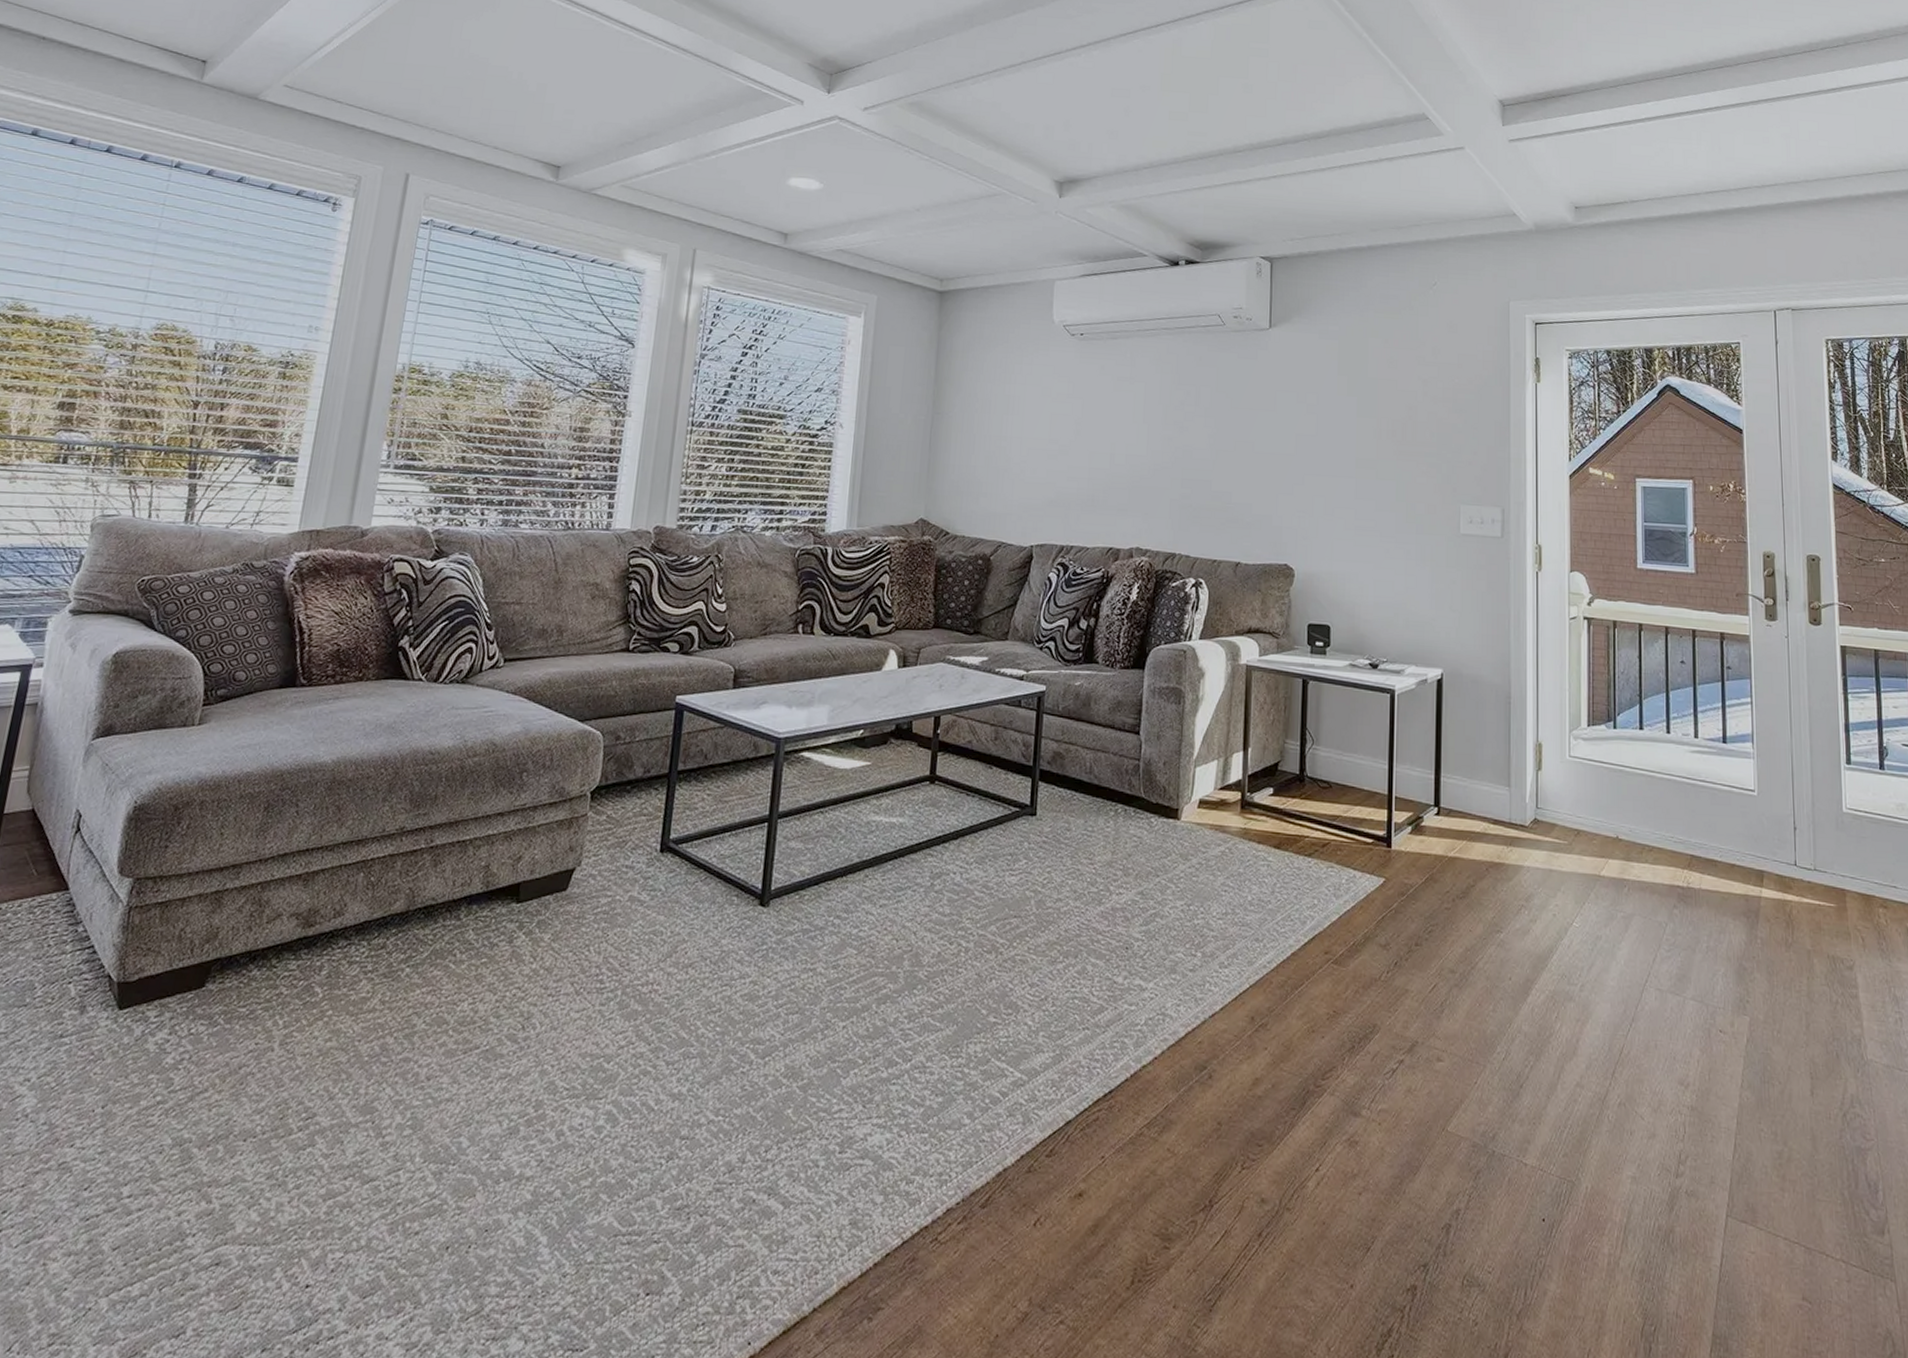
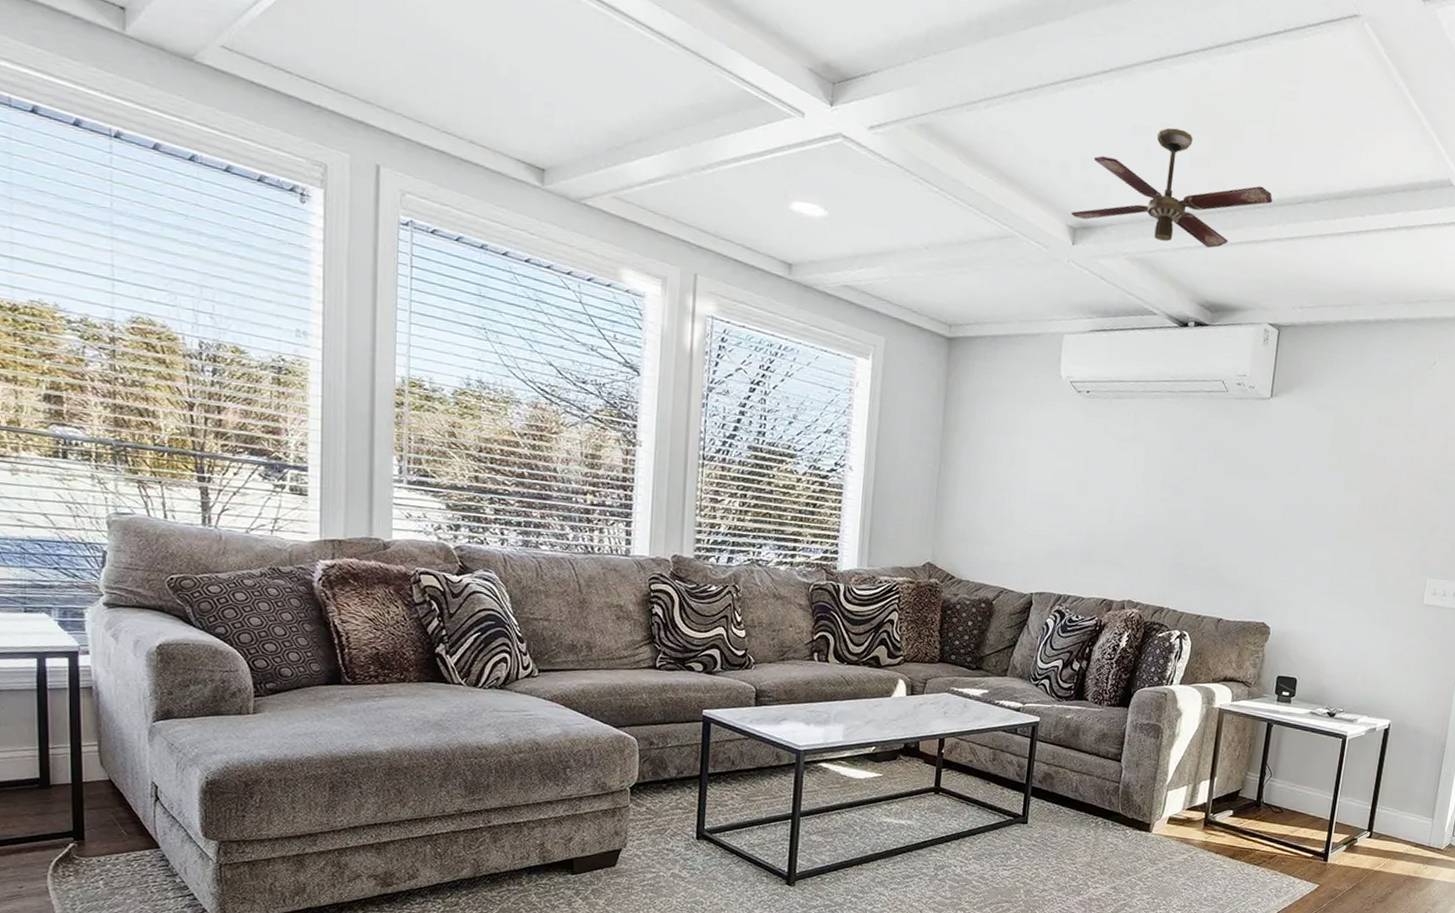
ceiling fan: none [1056,88,1253,191] -> present [1070,128,1273,248]

